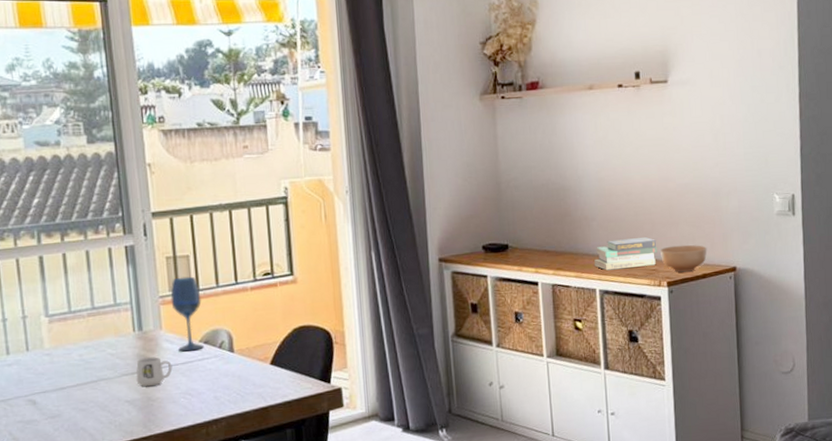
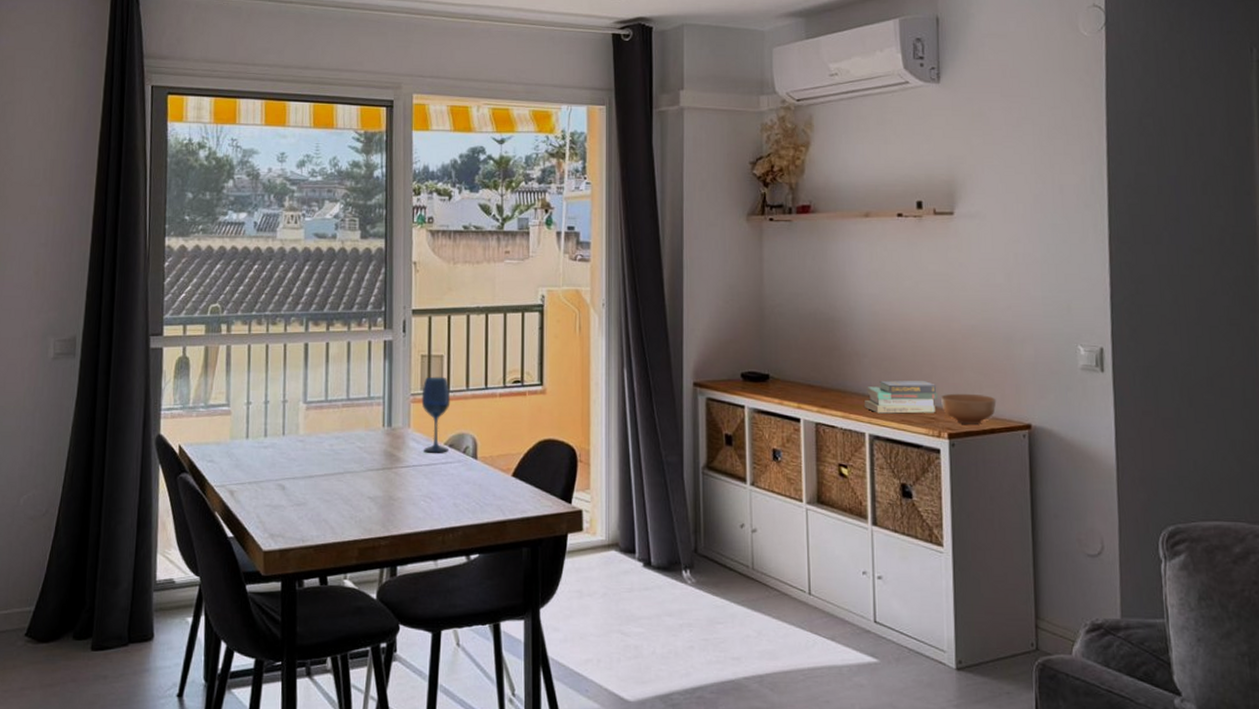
mug: present [136,356,173,387] -> none [380,455,416,485]

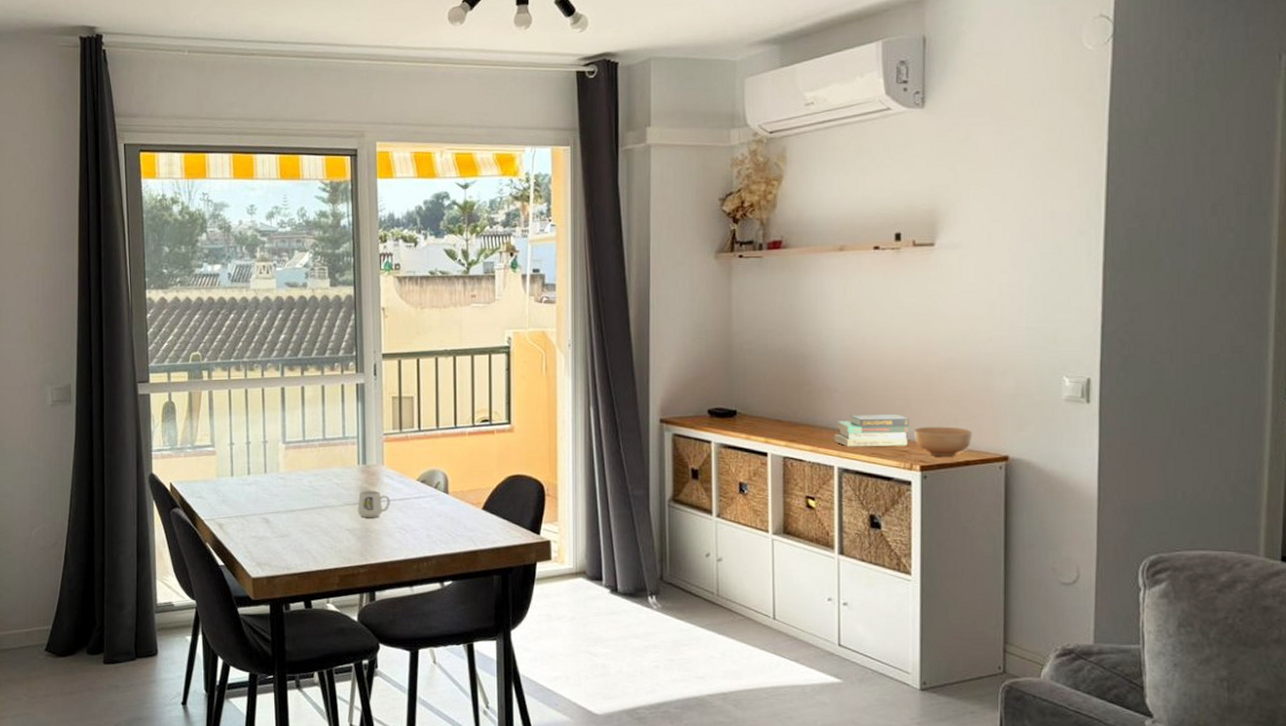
mug: none [380,455,416,485] -> present [357,490,391,518]
wineglass: present [421,376,451,453] -> none [394,417,422,489]

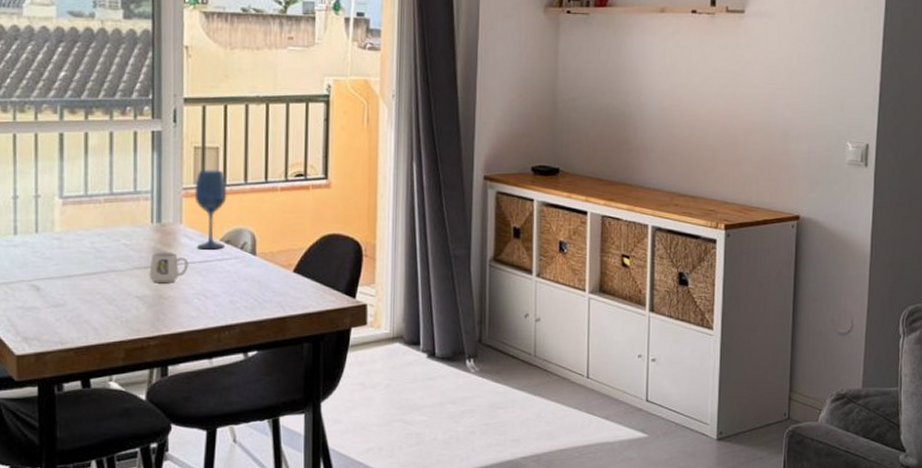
wineglass: none [394,417,422,489] -> present [194,170,227,250]
books: present [833,415,910,447] -> none [648,174,718,206]
bowl: present [914,426,973,457] -> none [721,186,771,216]

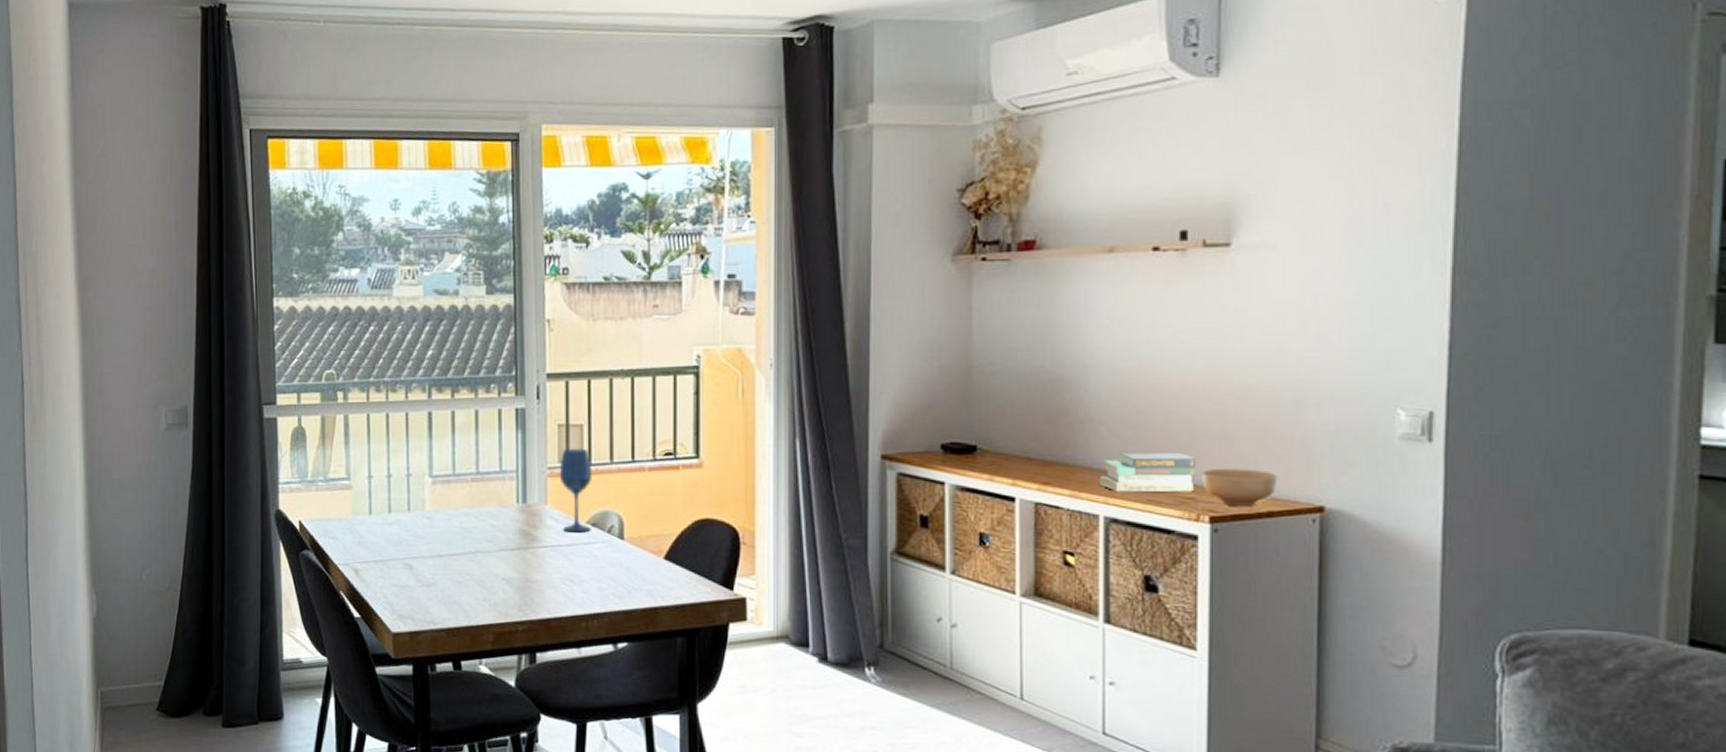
mug: present [149,252,189,283] -> none [515,533,555,567]
books: none [648,174,718,206] -> present [1098,452,1197,493]
bowl: none [721,186,771,216] -> present [1202,468,1278,506]

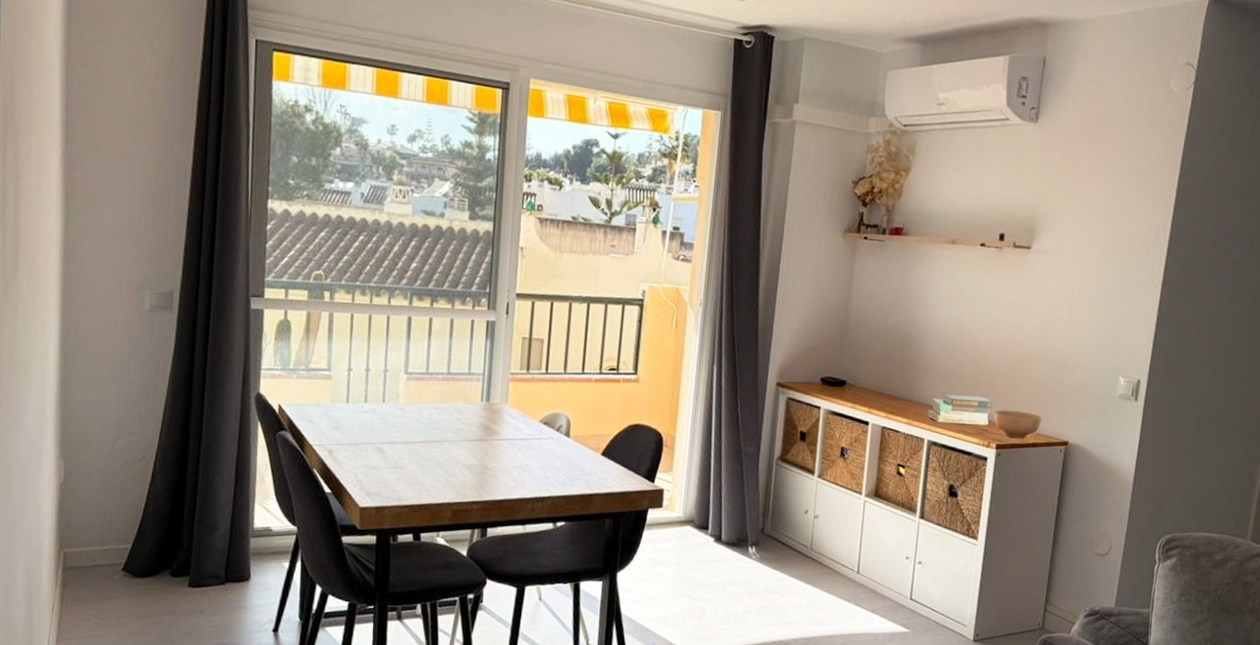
wineglass: present [559,448,592,533] -> none [519,358,549,430]

